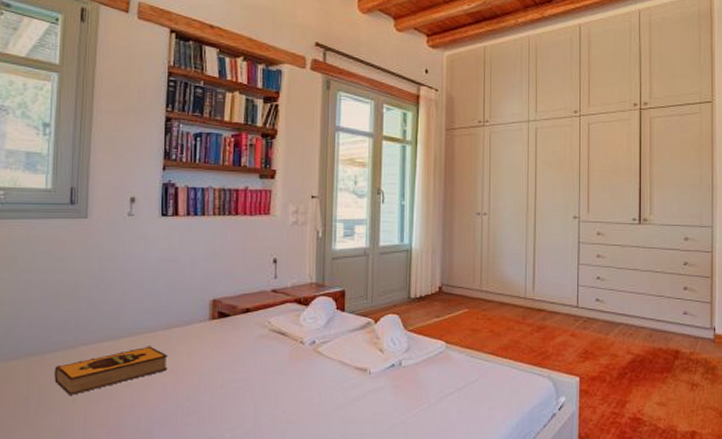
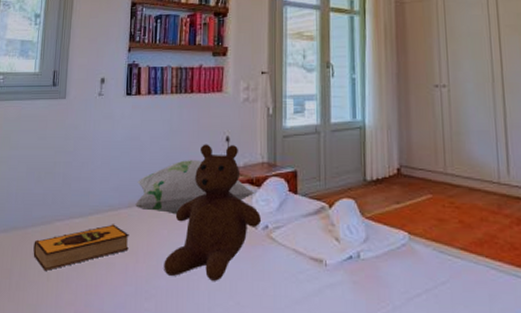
decorative pillow: none [174,282,303,334] -> present [135,160,255,215]
teddy bear: none [206,265,309,394] -> present [164,144,262,281]

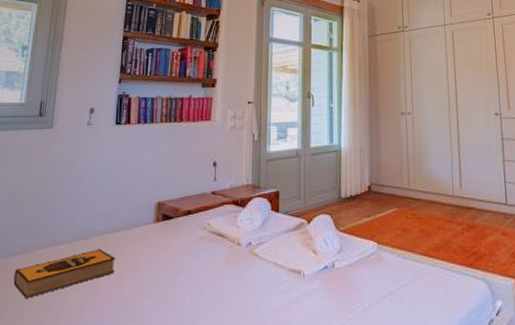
decorative pillow: present [135,160,255,215] -> none [122,184,240,237]
teddy bear: present [164,144,262,281] -> none [149,169,246,297]

